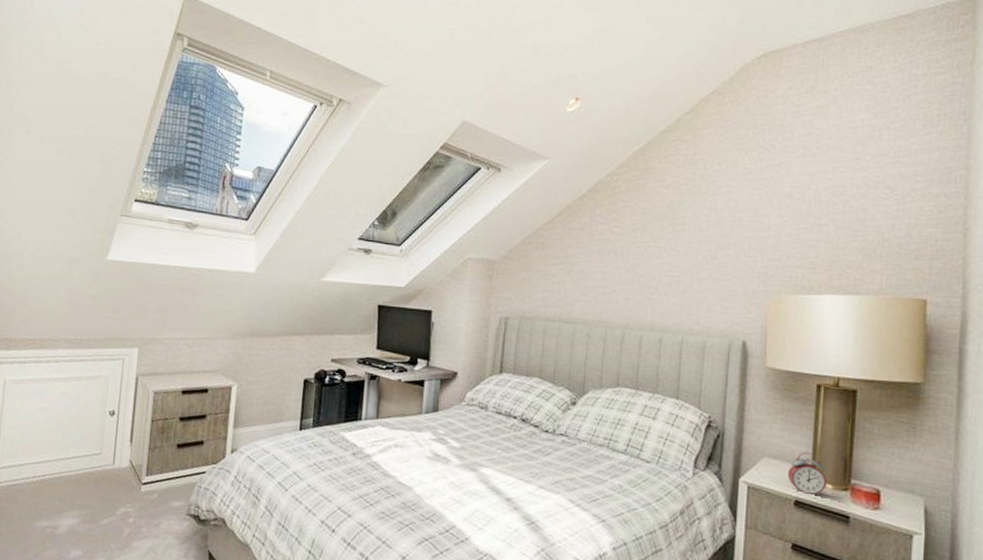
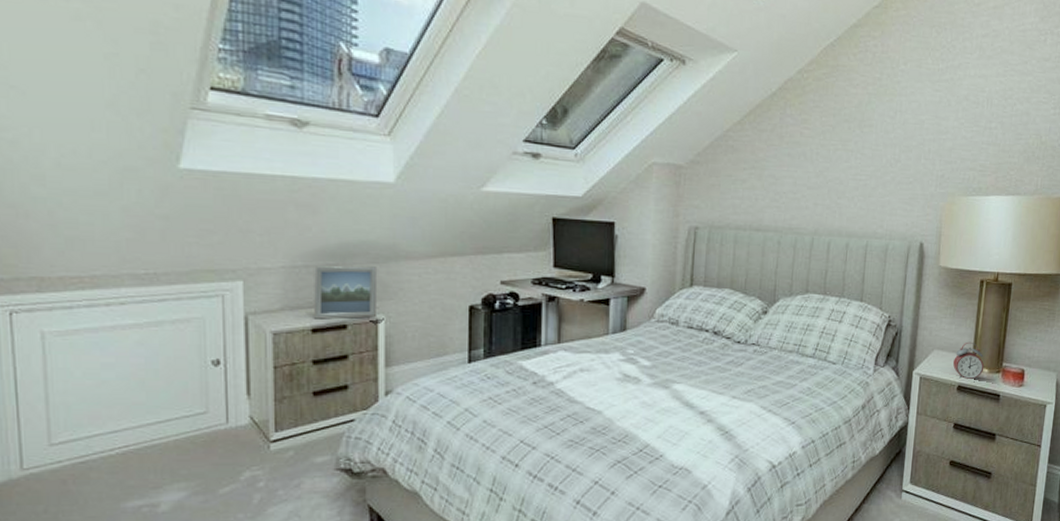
picture frame: none [185,339,236,385] -> present [314,266,378,319]

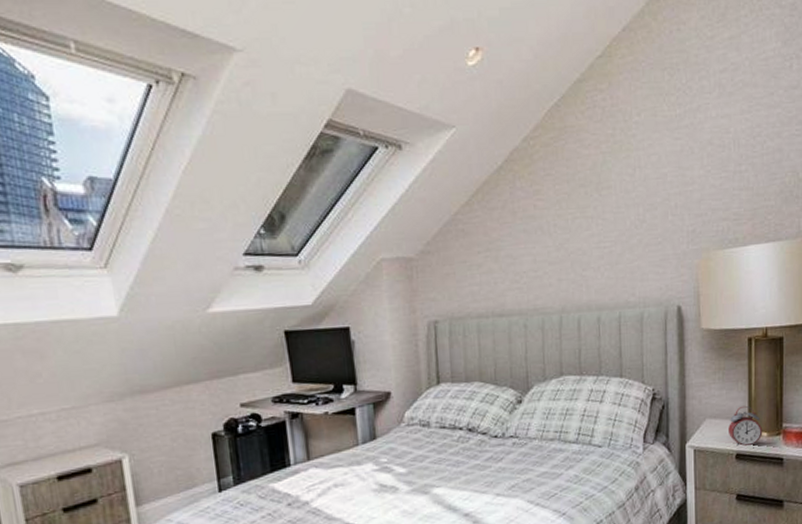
picture frame: present [314,266,378,319] -> none [50,405,119,466]

